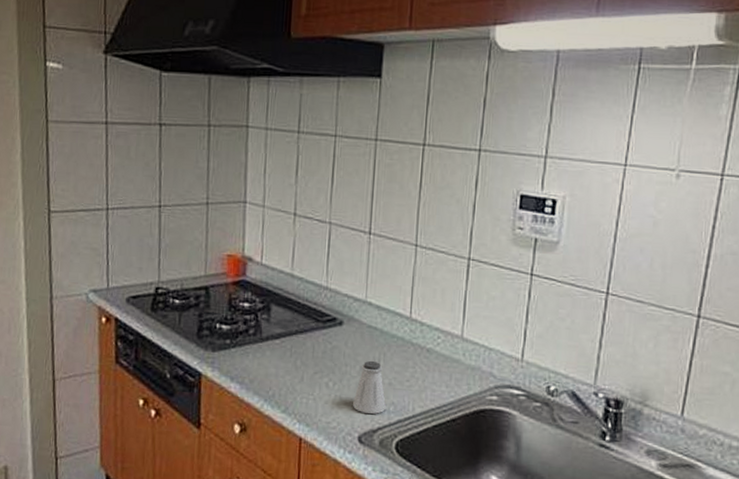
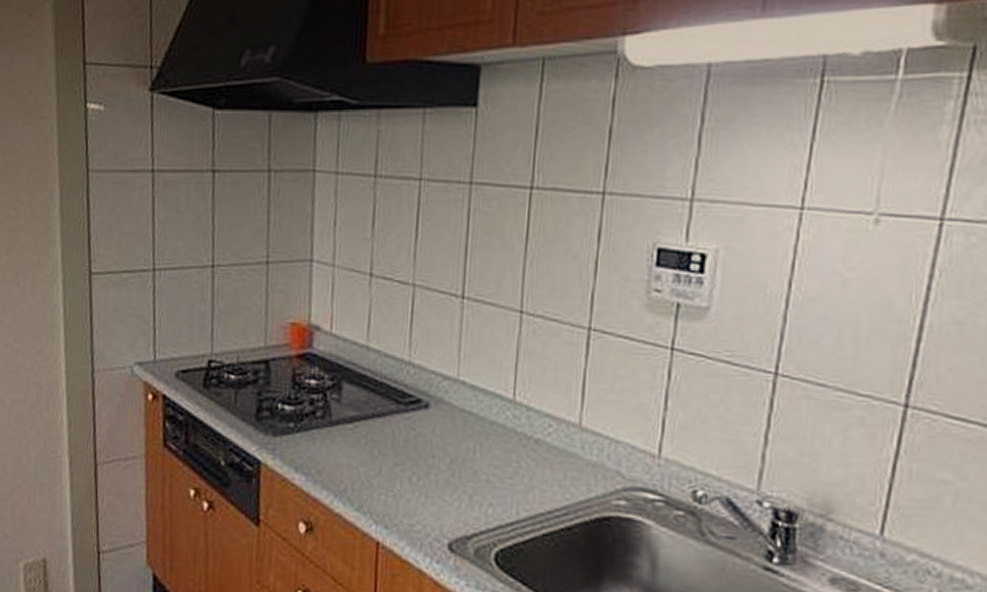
saltshaker: present [353,360,386,414] -> none [442,451,483,517]

